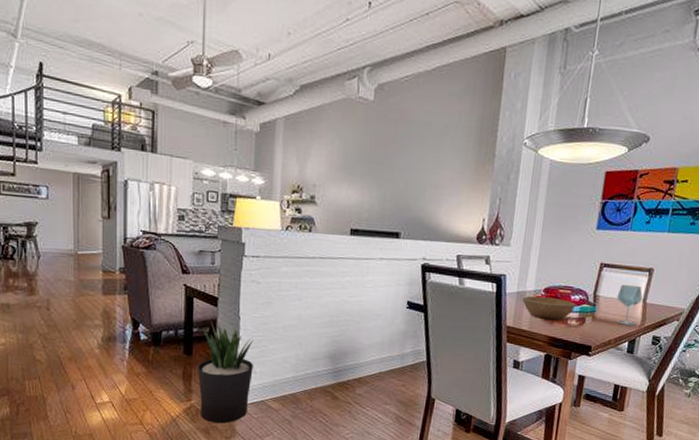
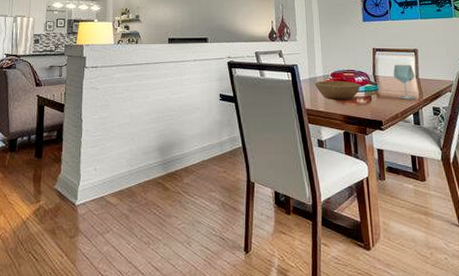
planter: present [197,321,253,424] -> none [46,125,94,223]

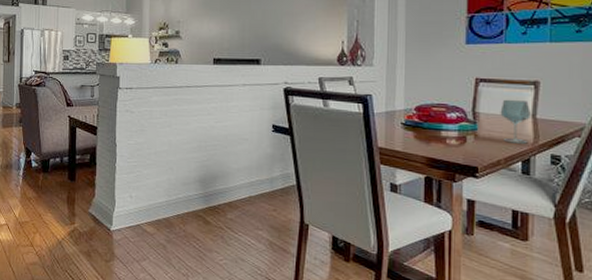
bowl: present [314,80,361,100] -> none [392,115,453,140]

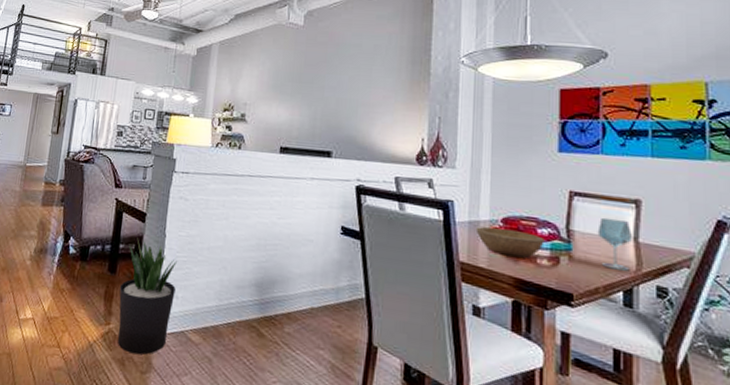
planter: none [79,149,129,247] -> present [117,238,177,355]
bowl: none [392,115,453,140] -> present [475,226,545,258]

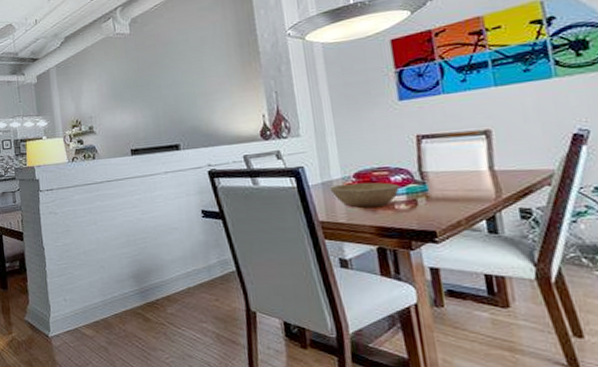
planter: present [117,238,177,355] -> none [13,255,64,355]
wine glass: present [597,217,633,271] -> none [450,152,490,201]

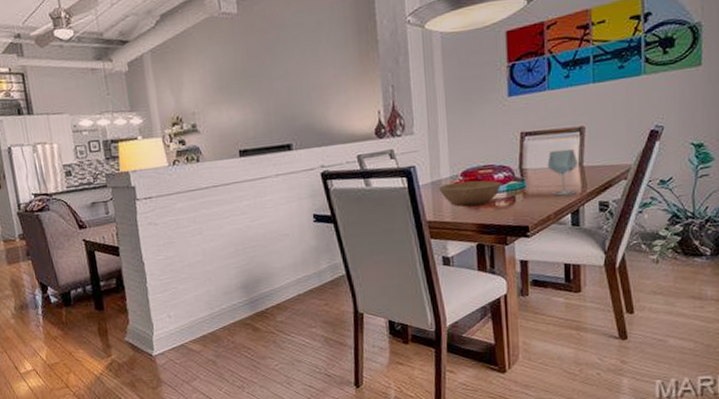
wine glass: none [450,152,490,201] -> present [547,149,579,196]

